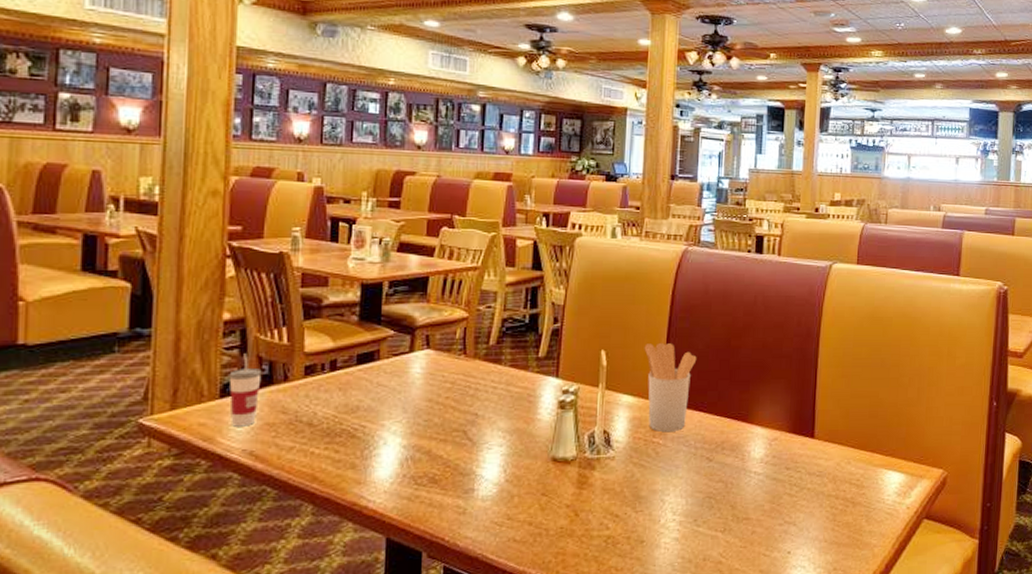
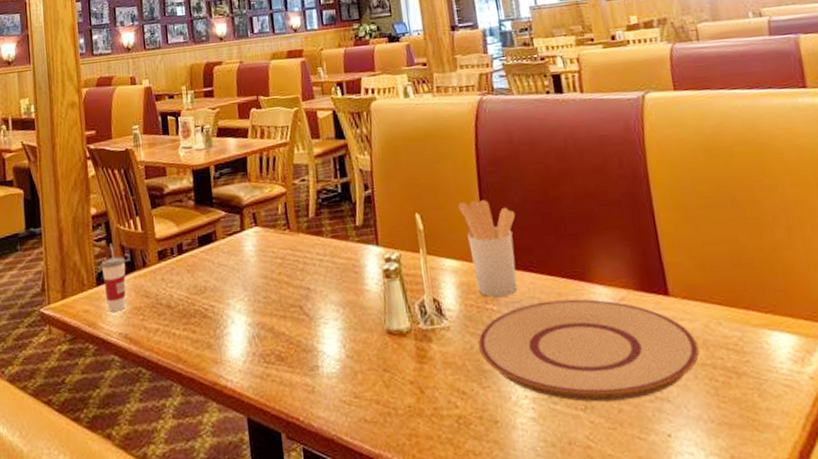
plate: none [639,437,829,525] -> present [478,299,700,402]

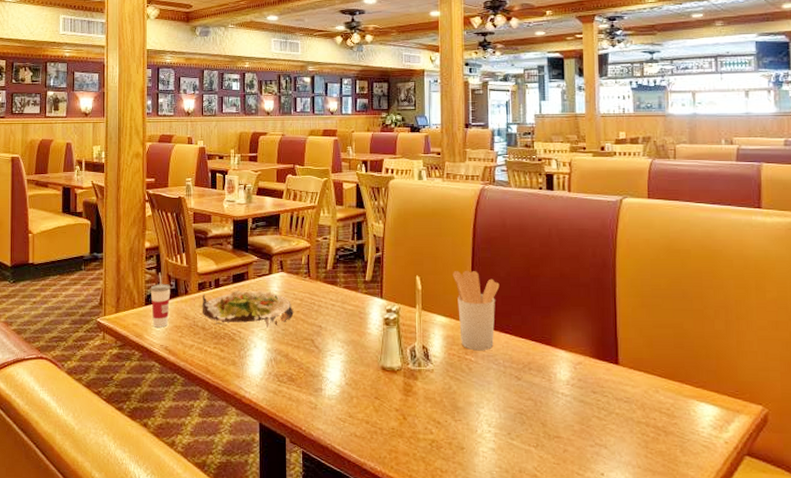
salad plate: none [164,251,275,301] -> present [202,290,294,327]
plate: present [478,299,700,402] -> none [456,358,637,443]

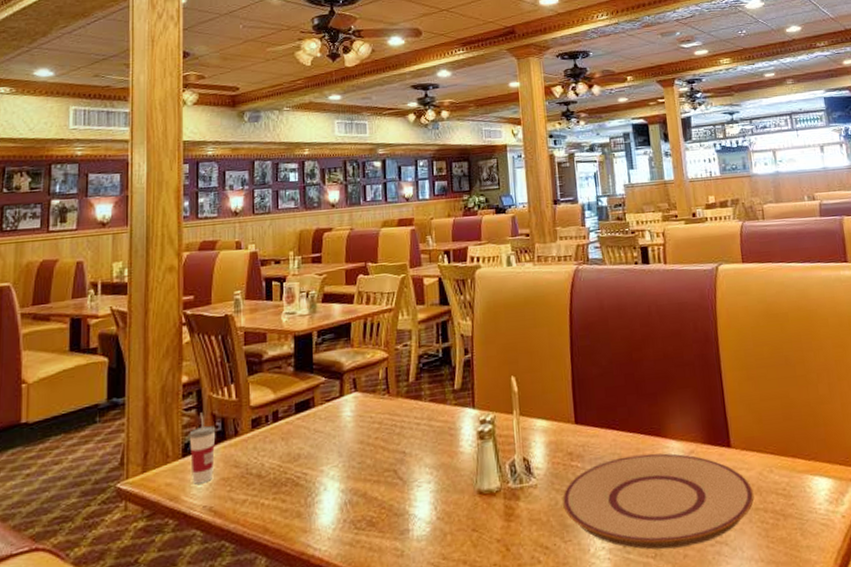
salad plate: present [202,290,294,327] -> none [256,416,371,469]
utensil holder: present [452,271,500,350] -> none [550,362,602,454]
plate: none [456,358,637,443] -> present [562,453,754,550]

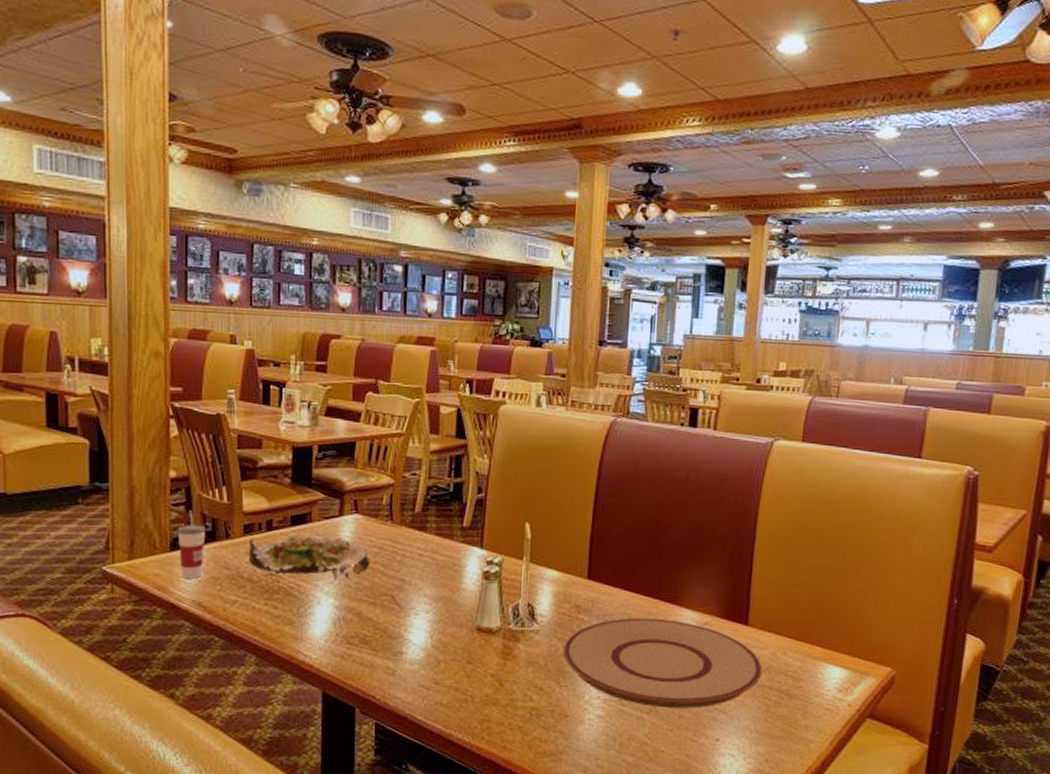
salad plate: none [256,416,371,469] -> present [248,534,370,579]

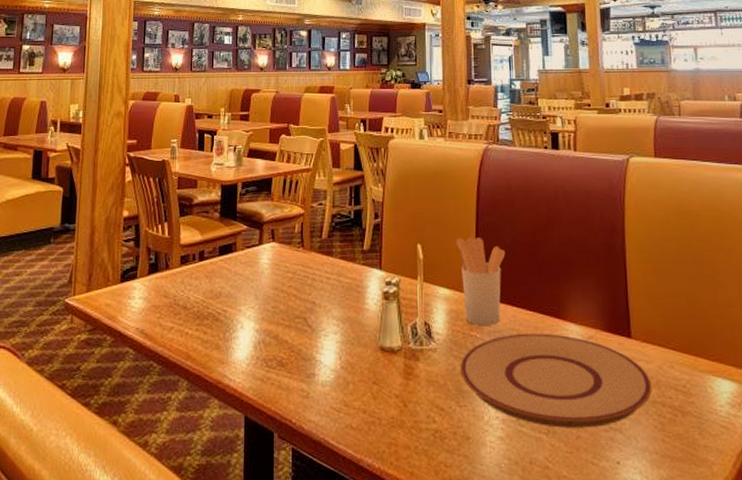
cup: present [177,510,206,579] -> none [127,245,150,308]
salad plate: present [248,534,370,579] -> none [184,263,285,304]
utensil holder: none [569,518,624,609] -> present [456,238,506,325]

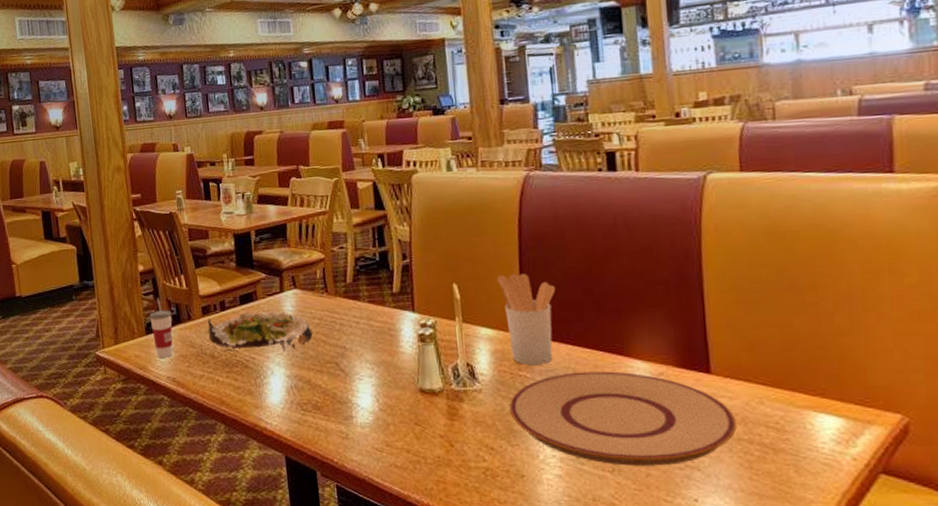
cup: none [127,245,150,308] -> present [149,298,173,358]
salad plate: none [184,263,285,304] -> present [208,310,313,352]

